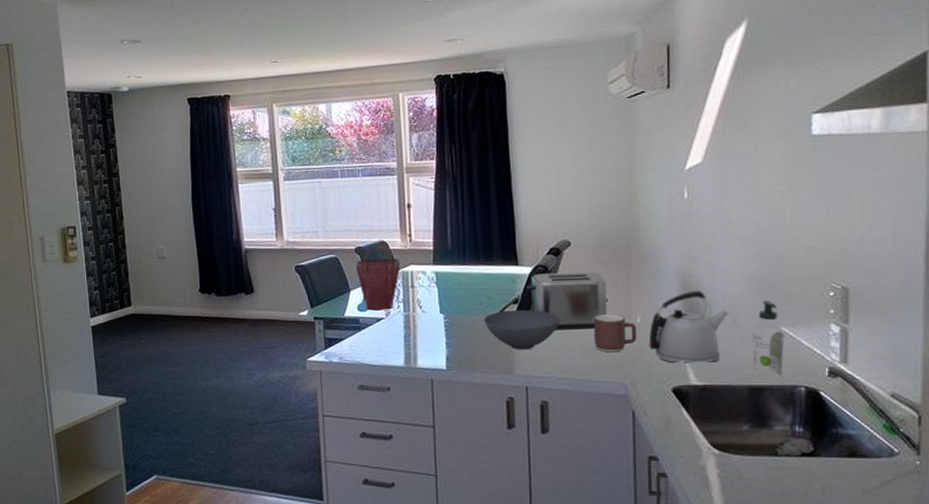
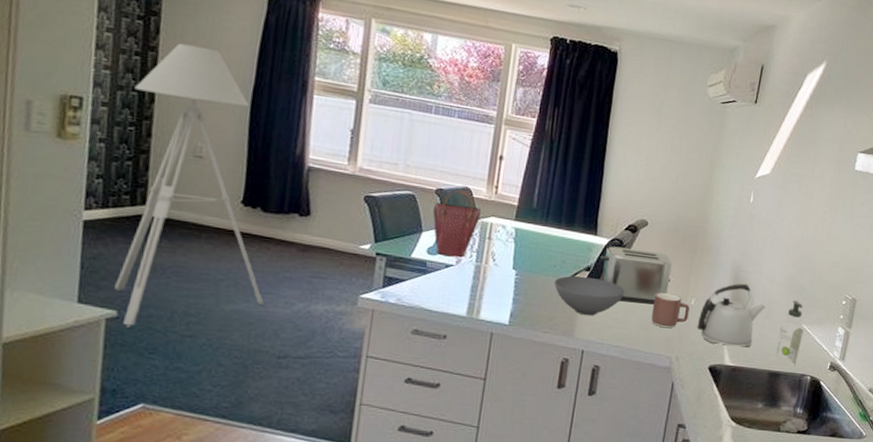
floor lamp: none [108,164,231,411] -> present [115,43,264,328]

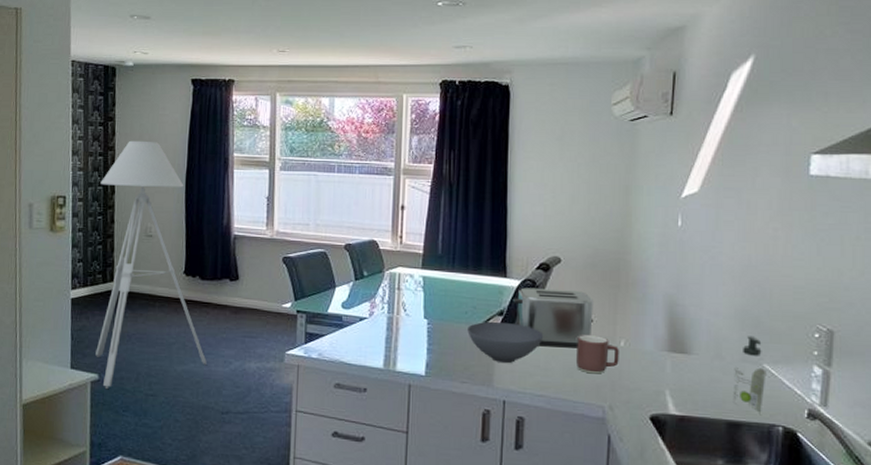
handbag: present [433,190,482,258] -> none [344,243,389,310]
kettle: present [697,283,766,348] -> none [630,319,714,394]

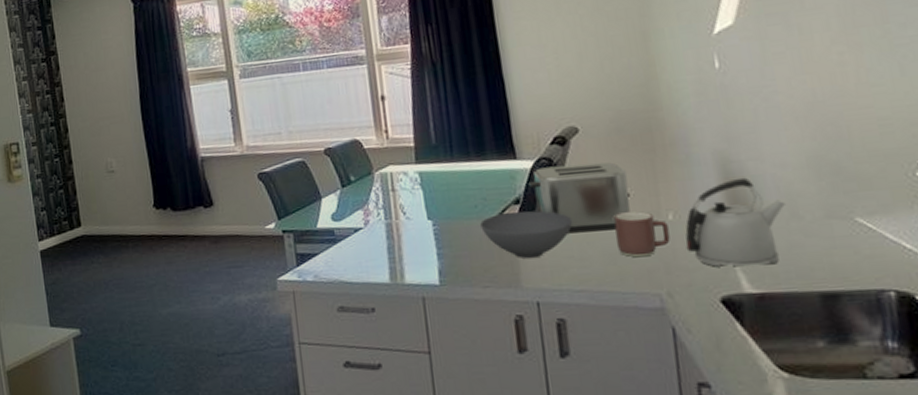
floor lamp: present [95,140,207,389] -> none [52,69,193,344]
kettle: none [630,319,714,394] -> present [685,177,787,267]
soap dispenser: present [732,336,766,414] -> none [818,186,864,280]

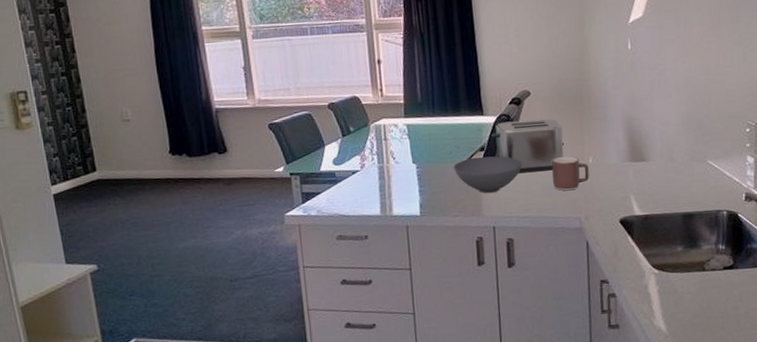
kettle: present [685,177,787,267] -> none [599,131,667,197]

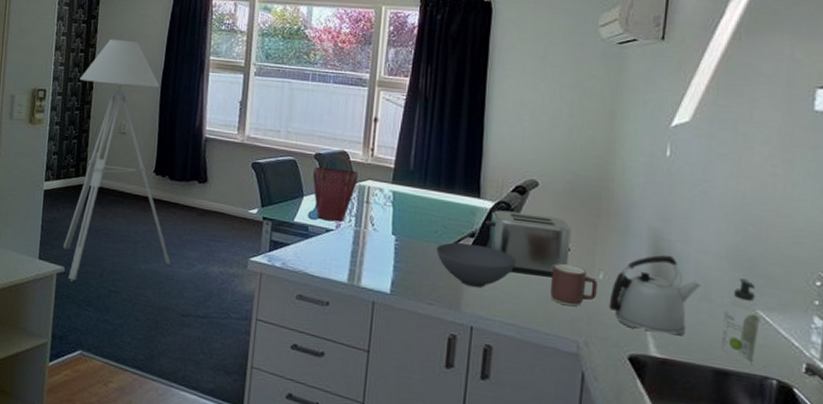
floor lamp: none [63,23,208,277] -> present [63,39,171,282]
handbag: none [330,100,373,164] -> present [313,153,359,222]
kettle: none [599,131,667,197] -> present [608,255,702,336]
soap dispenser: none [684,138,711,204] -> present [721,278,760,364]

